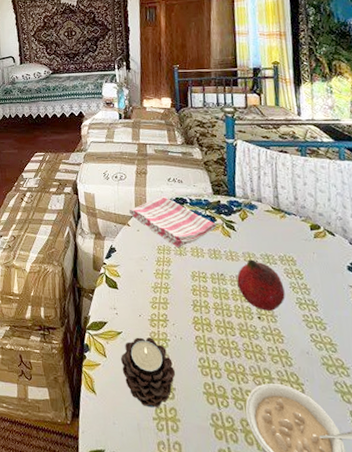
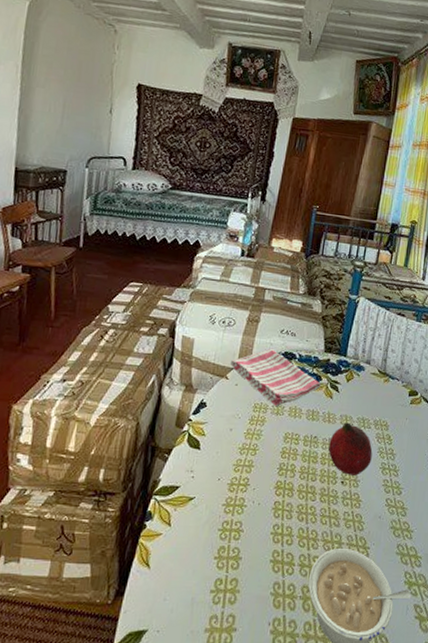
candle: present [121,337,176,408] -> none [186,503,246,580]

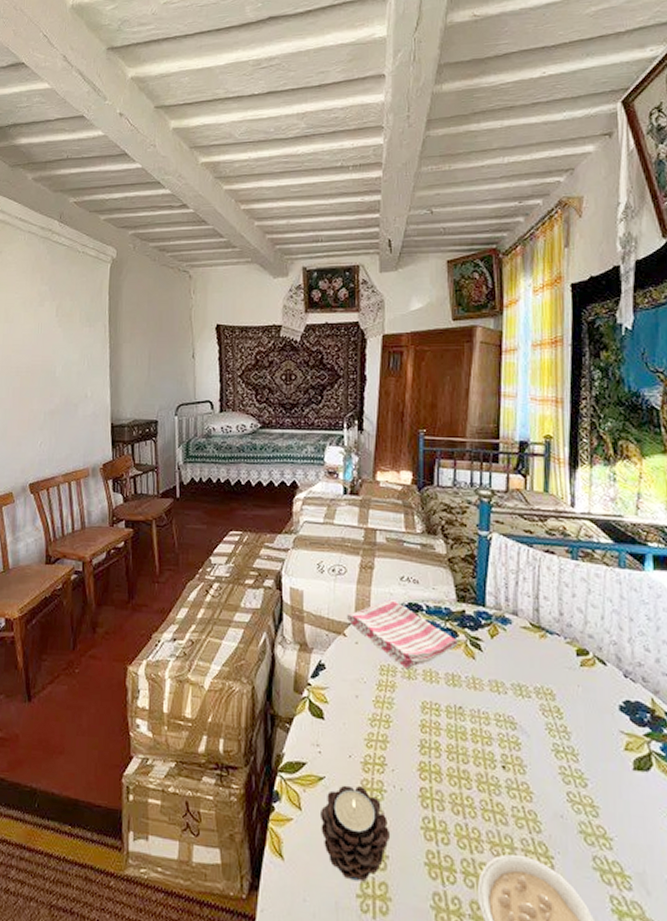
candle: none [186,503,246,580] -> present [321,785,391,882]
fruit: present [328,422,373,475] -> none [479,689,539,759]

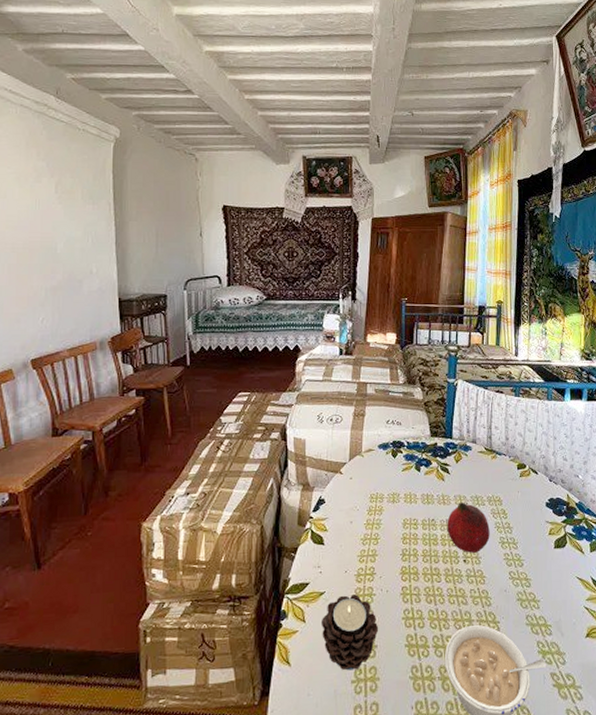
dish towel: present [346,598,458,670] -> none [342,439,431,495]
fruit: none [479,689,539,759] -> present [447,502,490,553]

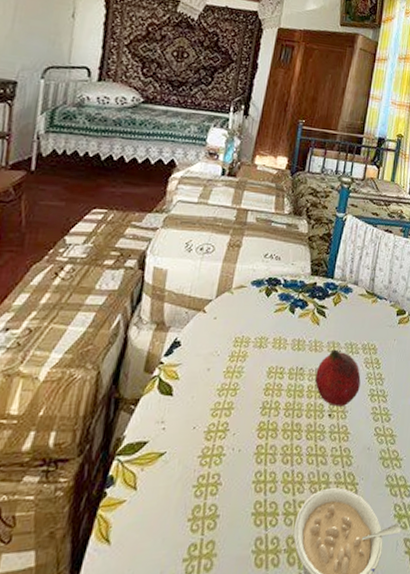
candle: present [322,594,379,671] -> none [154,455,224,547]

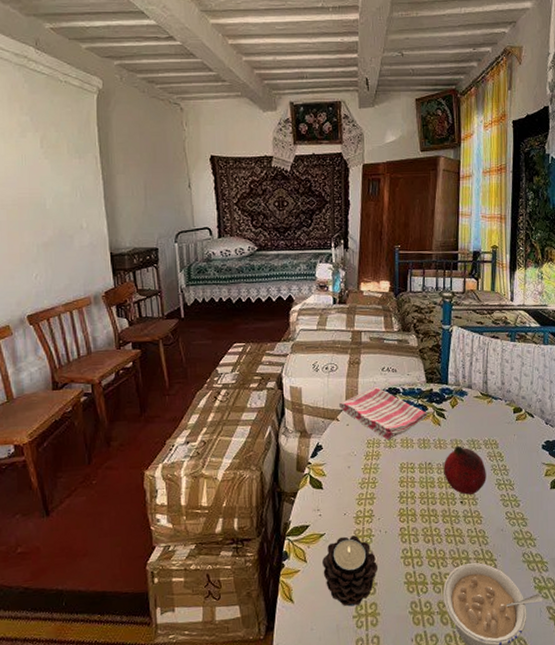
candle: none [154,455,224,547] -> present [323,535,379,607]
dish towel: none [208,274,307,340] -> present [338,386,427,441]

